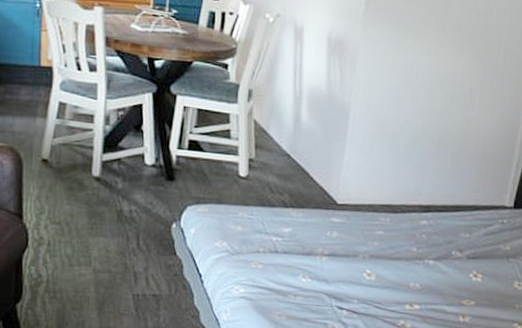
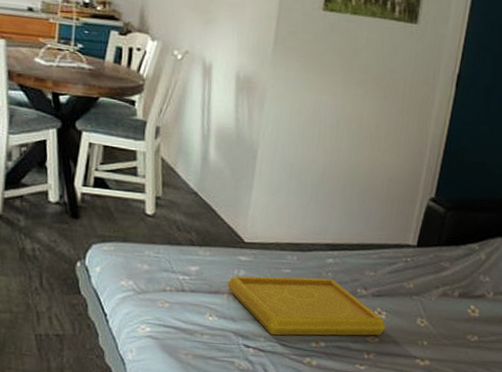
serving tray: none [320,237,483,299] -> present [227,275,387,336]

